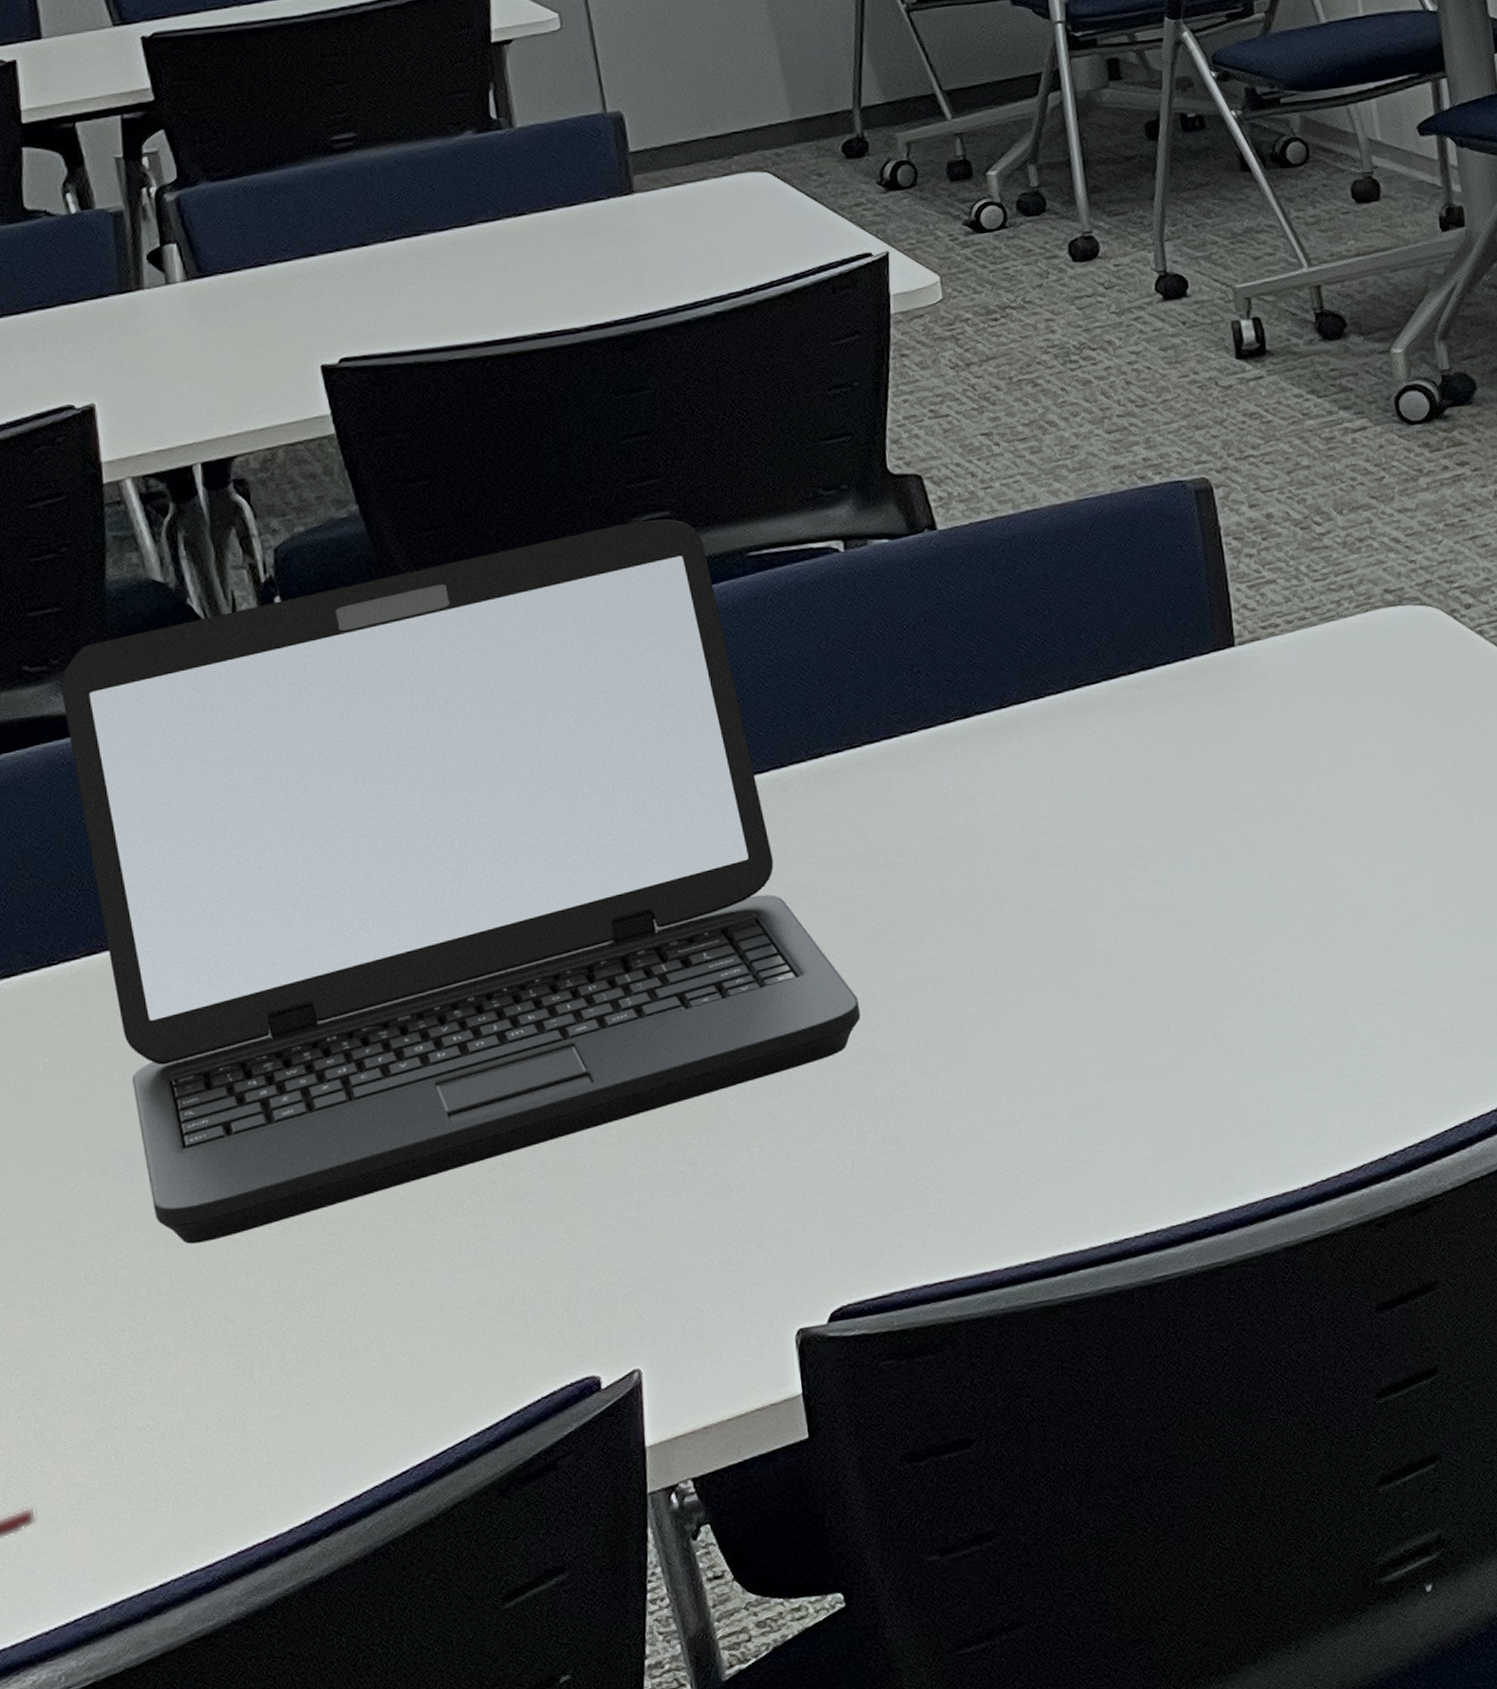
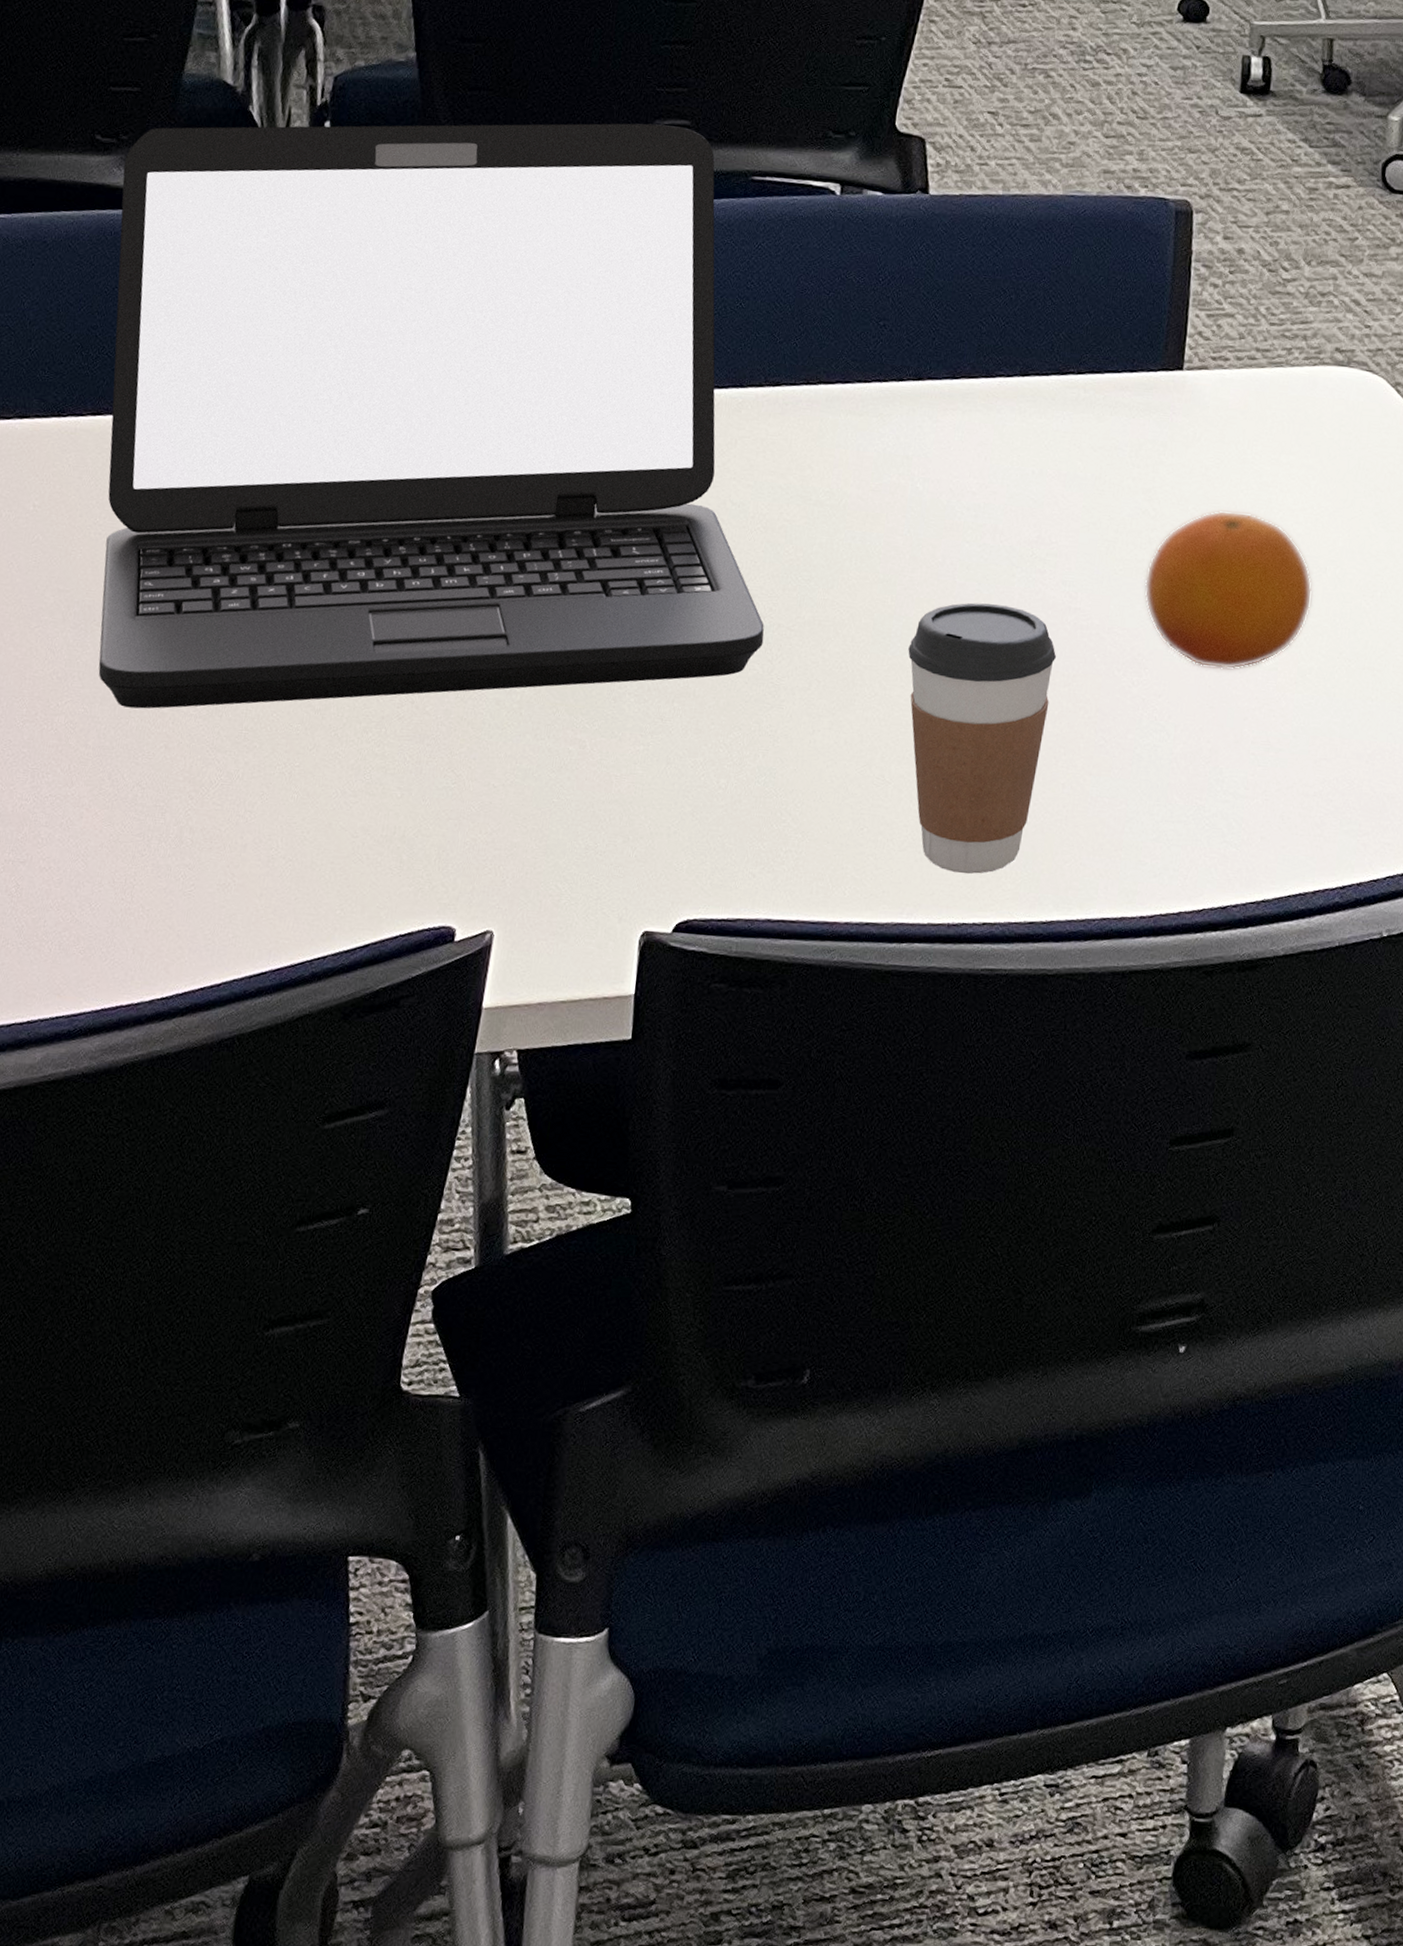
coffee cup: none [1012,919,1170,1192] -> present [908,602,1057,874]
fruit: none [1238,770,1411,932] -> present [1144,510,1313,670]

